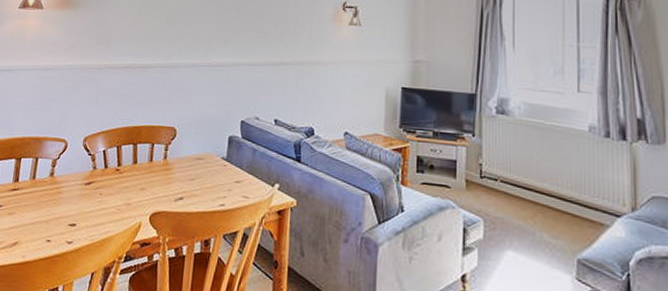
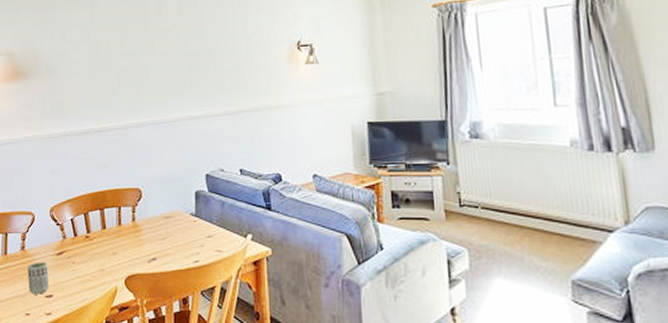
cup: none [52,189,75,222] -> present [27,262,50,294]

